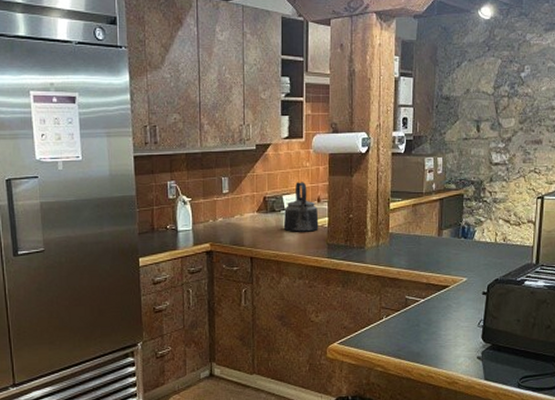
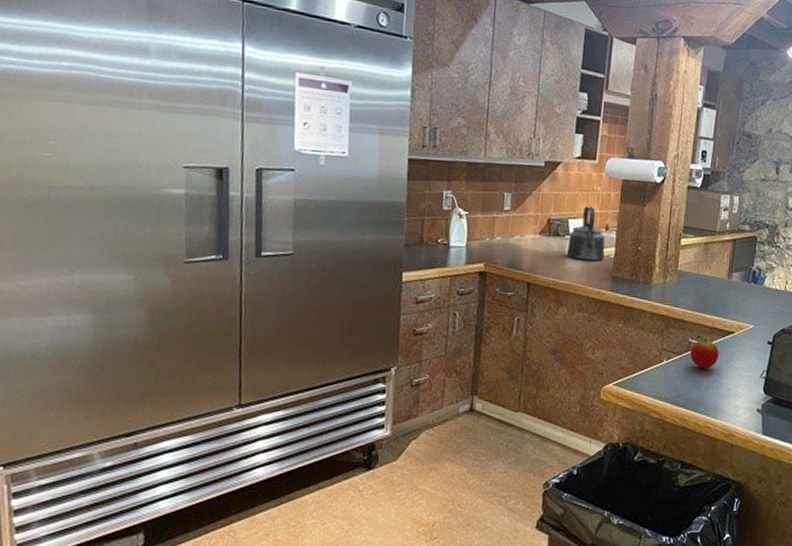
apple: none [407,291,435,322] -> present [689,335,719,369]

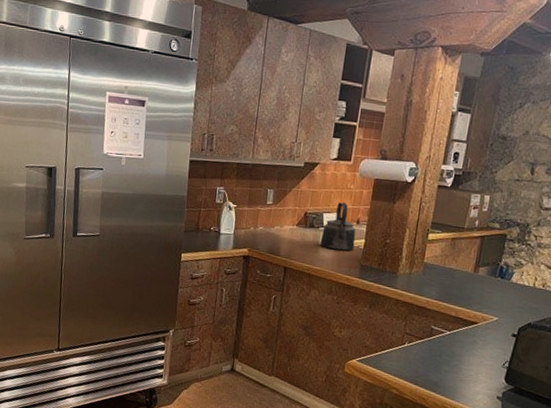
apple: present [689,335,719,369] -> none [431,322,461,354]

